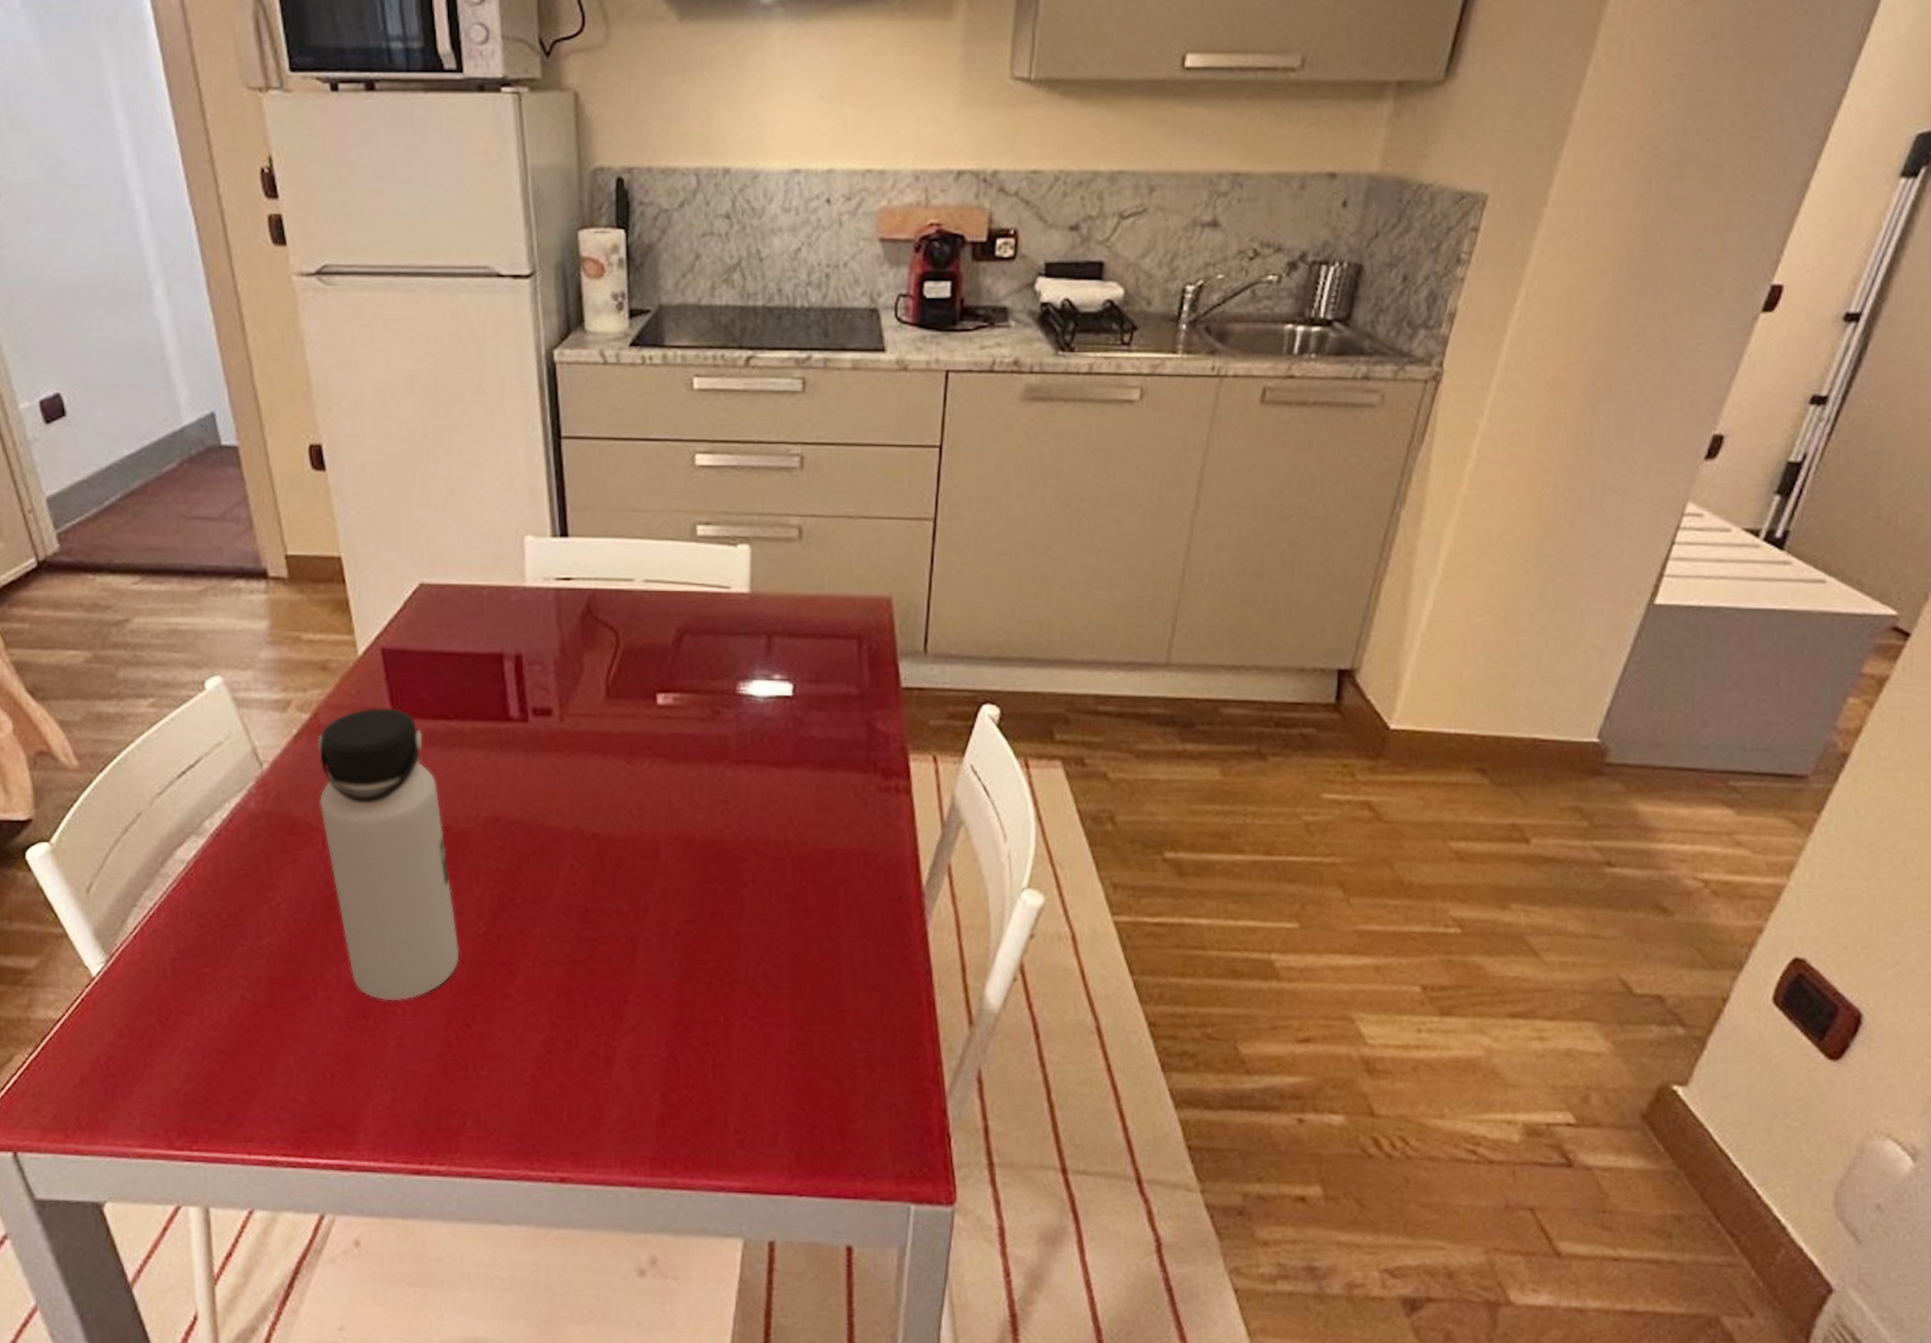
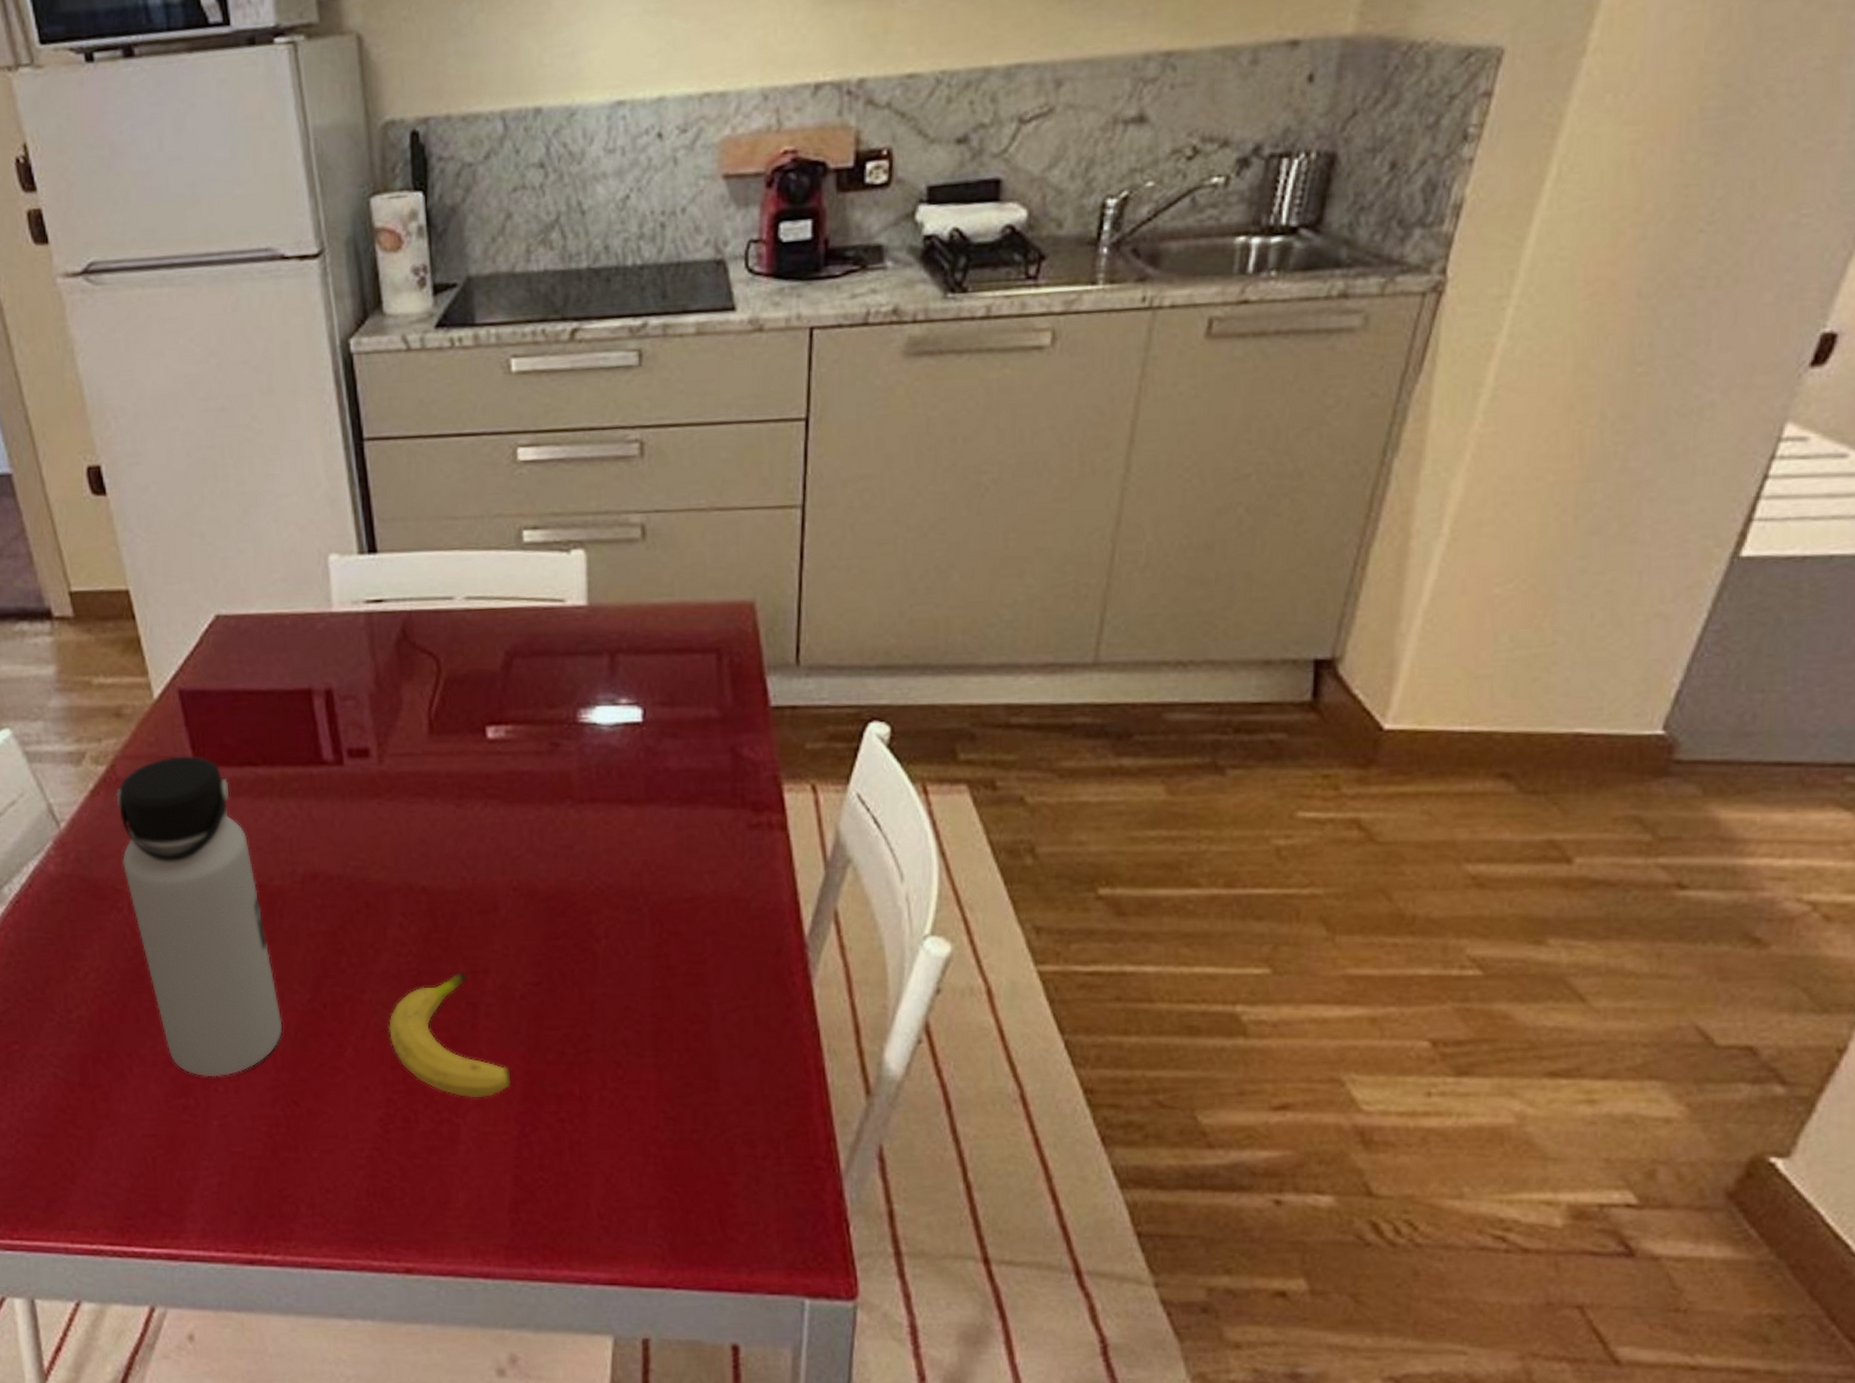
fruit: none [555,910,664,1024] -> present [388,972,511,1098]

